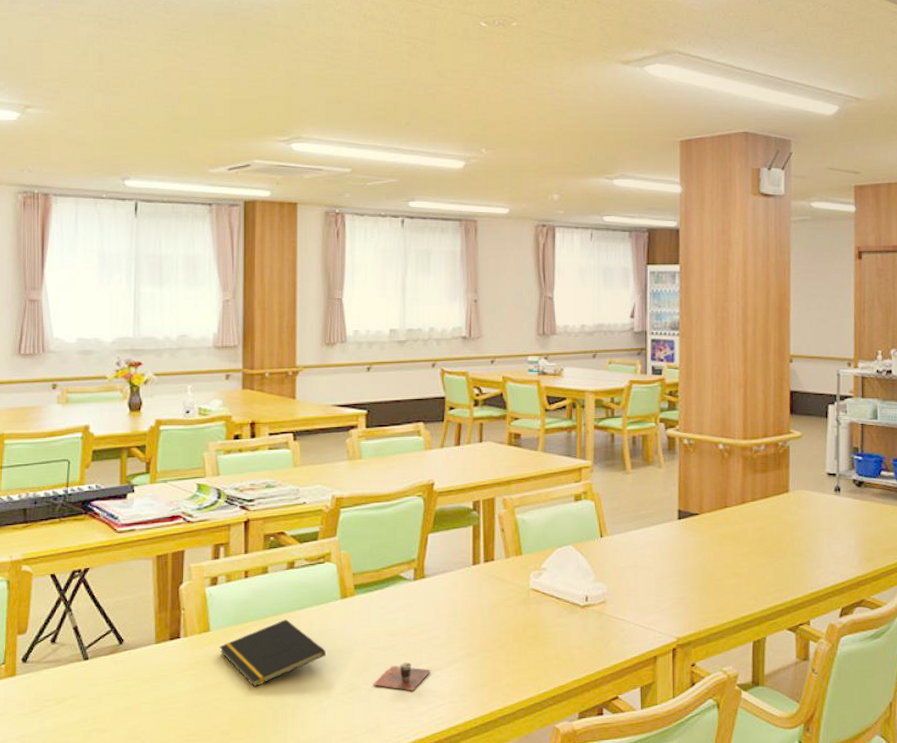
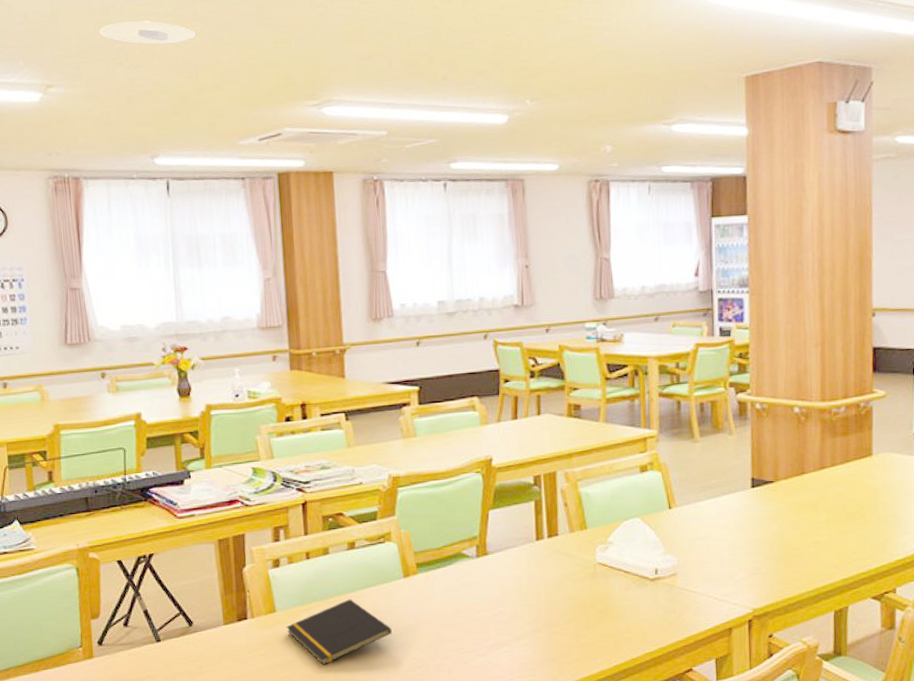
recessed light: none [82,53,175,76] -> present [99,20,196,45]
cup: present [373,662,432,691] -> none [440,638,499,666]

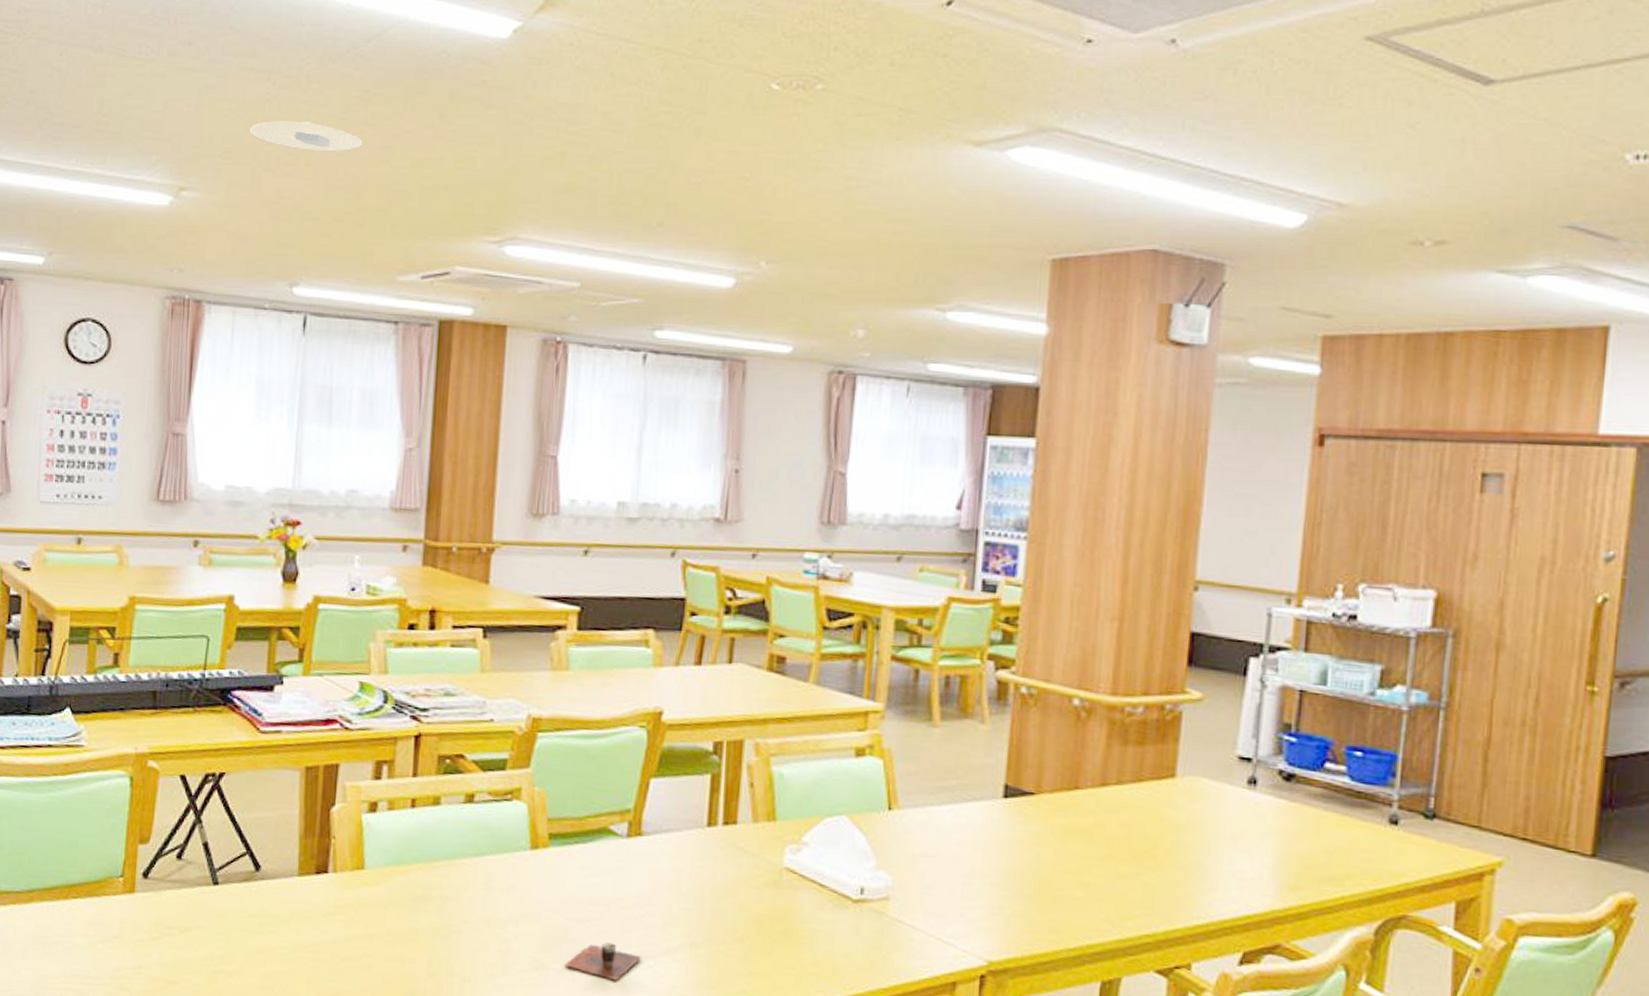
notepad: present [286,599,392,665] -> none [374,866,507,947]
cup: none [440,638,499,666] -> present [564,942,643,981]

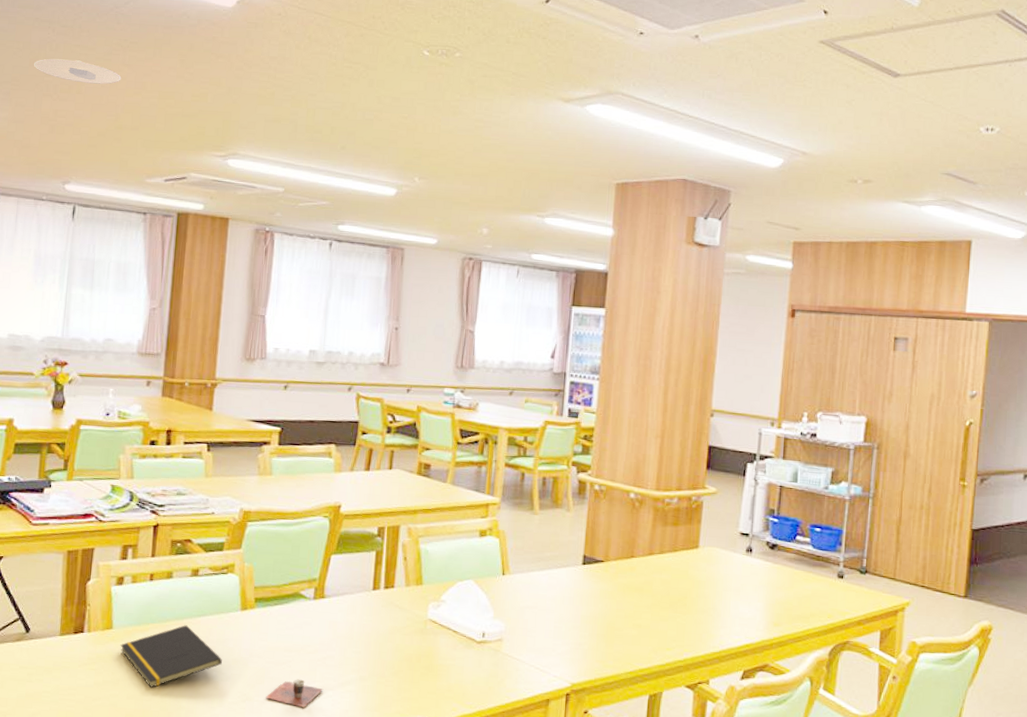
notepad: none [374,866,507,947] -> present [120,625,222,688]

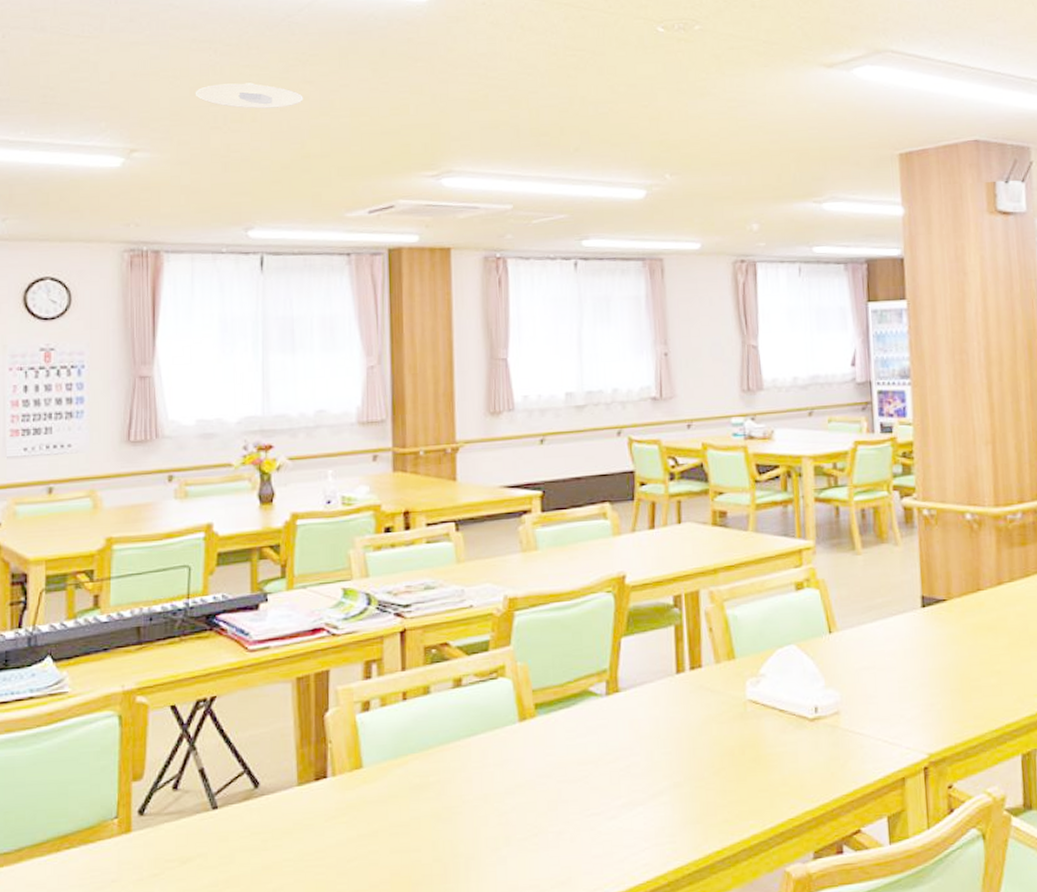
notepad: present [120,625,222,688] -> none [374,750,503,835]
cup: present [265,679,324,708] -> none [561,797,632,833]

